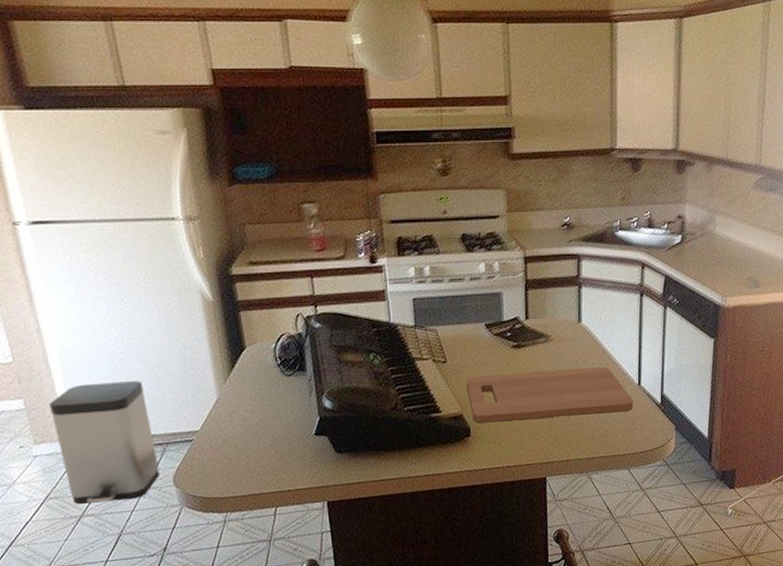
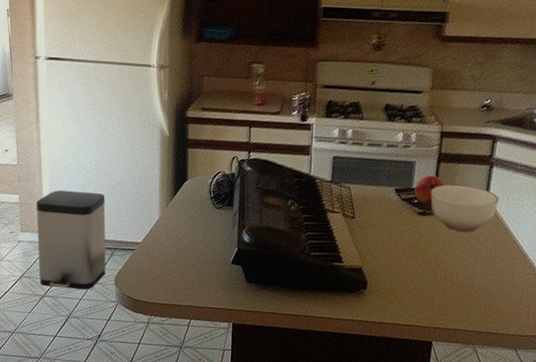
cutting board: present [466,367,633,423] -> none [369,234,530,293]
fruit: none [504,304,535,337] -> present [413,175,444,206]
bowl: none [522,310,592,359] -> present [430,184,499,232]

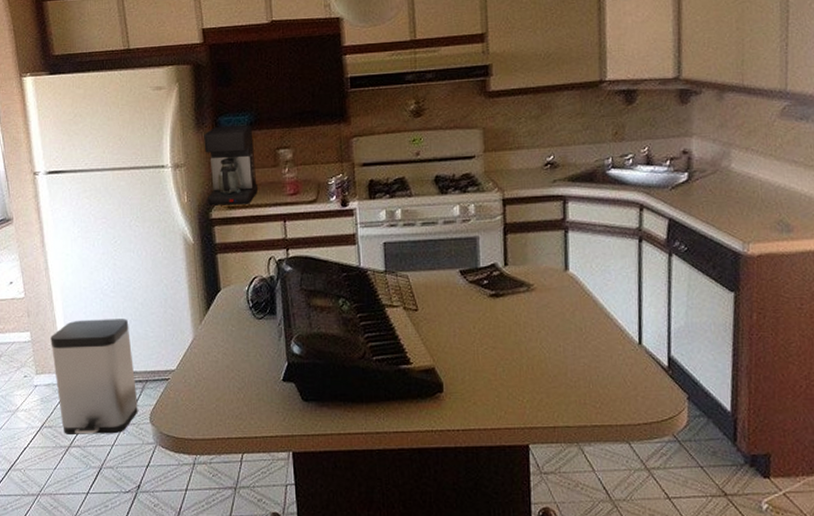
coffee maker: none [185,37,232,108] -> present [204,125,258,206]
fruit: present [413,175,444,206] -> none [481,249,515,285]
bowl: present [430,184,499,232] -> none [500,256,581,311]

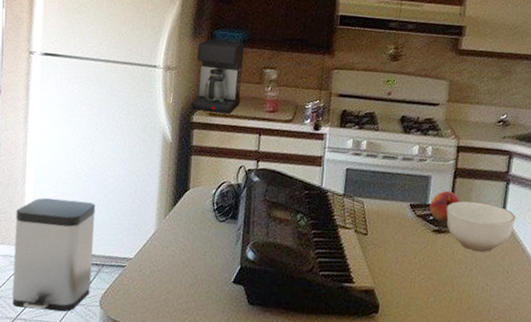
fruit: none [481,249,515,285] -> present [429,190,460,223]
bowl: none [500,256,581,311] -> present [446,200,516,252]

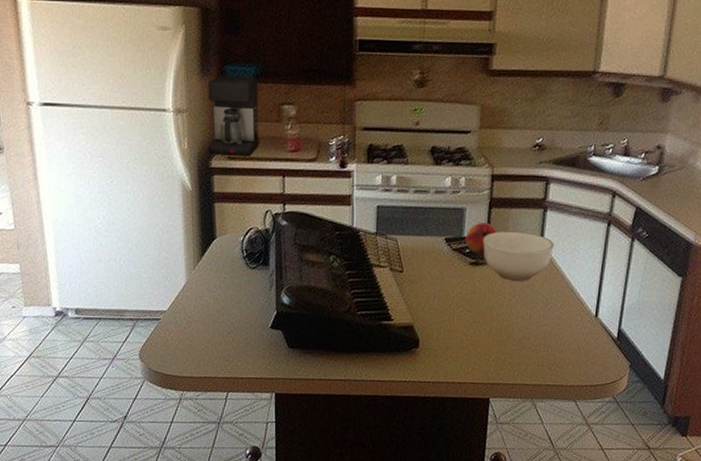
pedal bin: present [11,197,96,312] -> none [41,256,128,367]

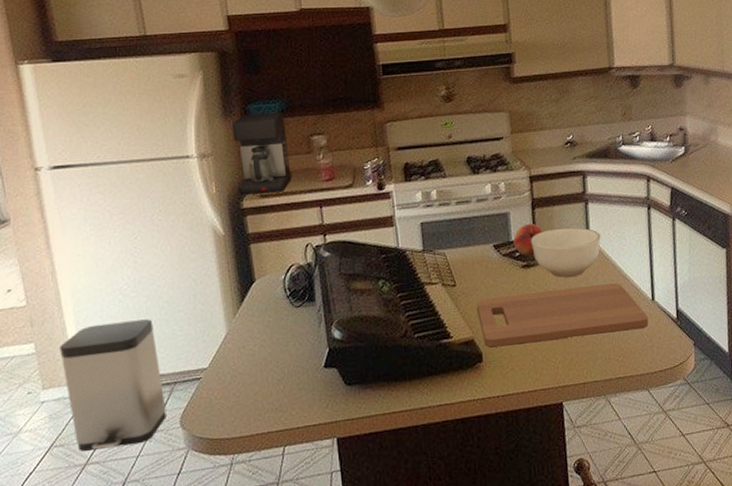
pedal bin: none [41,256,128,367] -> present [60,319,166,451]
cutting board: none [419,288,588,342] -> present [476,283,649,348]

